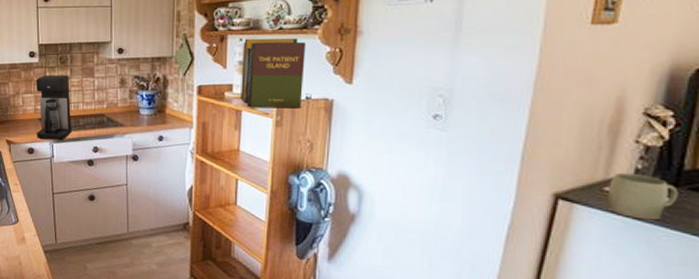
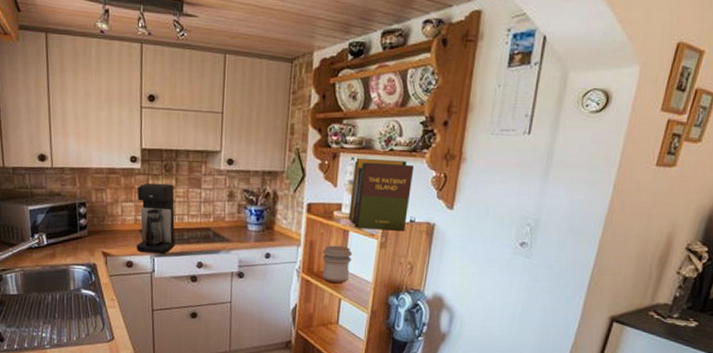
jar: none [216,125,247,164] -> present [322,245,353,284]
mug: present [607,172,678,221] -> none [649,299,703,341]

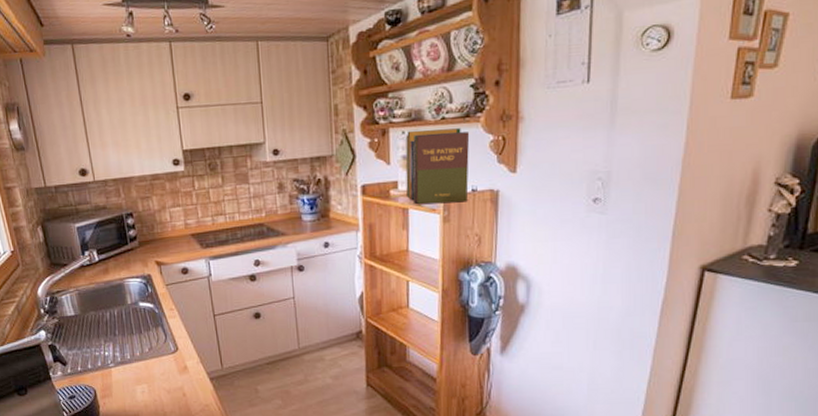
coffee maker: present [136,183,175,253] -> none [183,183,229,256]
jar: present [322,245,353,284] -> none [383,225,415,266]

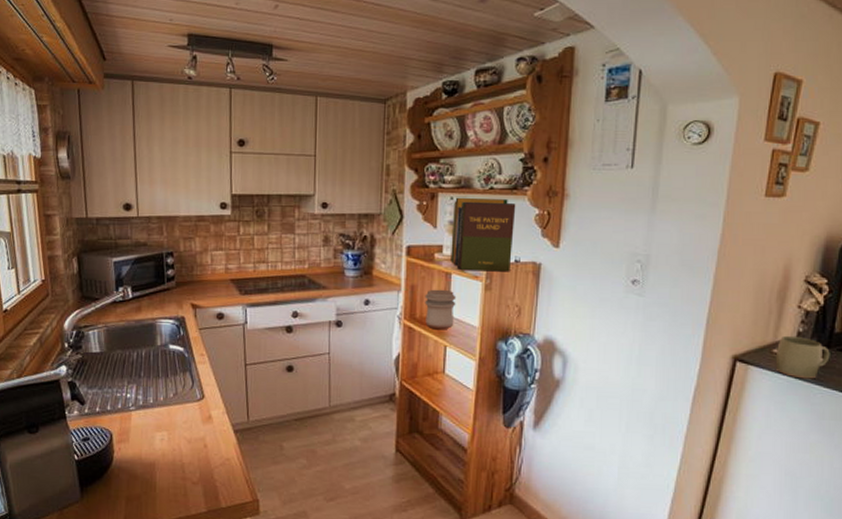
jar: none [383,225,415,266] -> present [425,289,456,330]
mug: none [745,240,803,283] -> present [775,335,830,379]

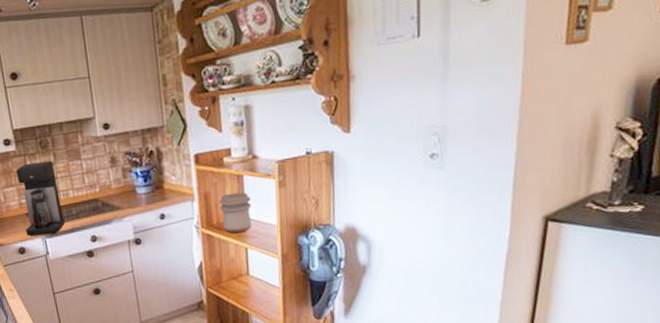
coffee maker: none [227,229,268,303] -> present [15,160,65,236]
books: present [451,197,516,272] -> none [236,91,303,171]
mug: present [775,335,830,379] -> none [589,186,649,230]

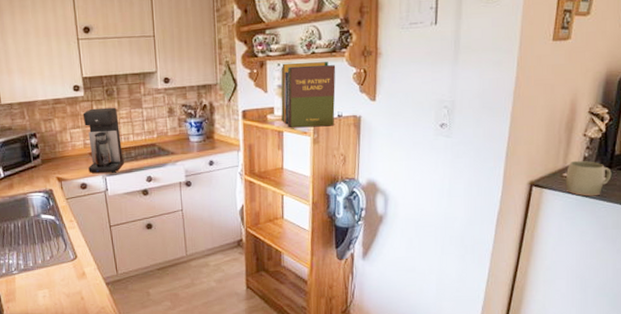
jar: present [219,192,252,234] -> none [261,146,289,182]
books: none [236,91,303,171] -> present [280,61,336,128]
mug: none [589,186,649,230] -> present [565,160,612,197]

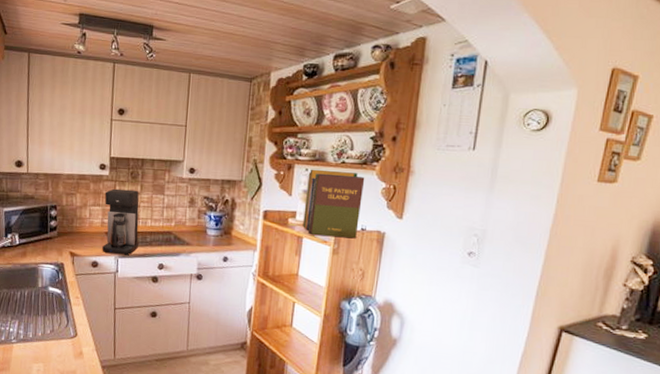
mug: present [565,160,612,197] -> none [598,310,652,353]

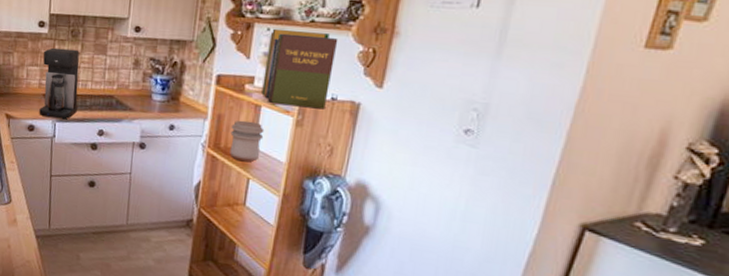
jar: none [277,250,306,288] -> present [229,120,265,163]

